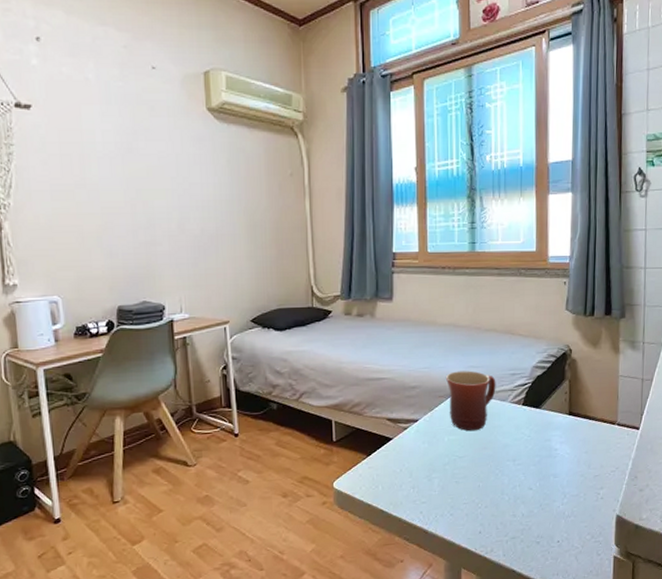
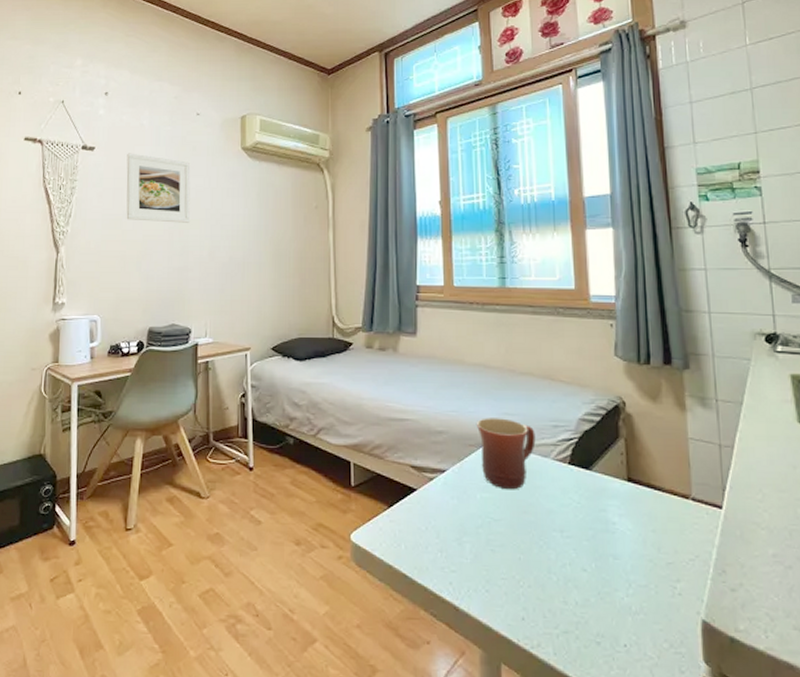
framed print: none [72,112,154,193] -> present [126,153,191,223]

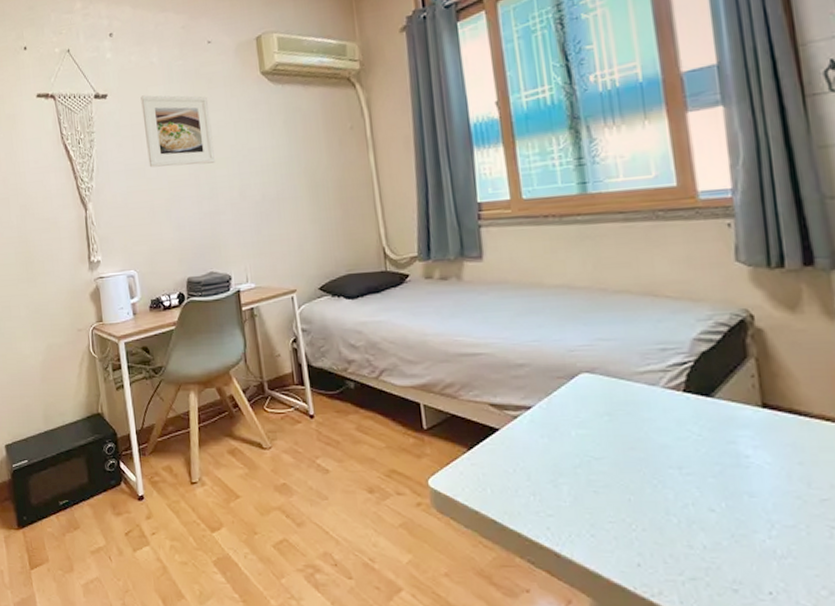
mug: present [476,418,536,490] -> none [563,344,640,425]

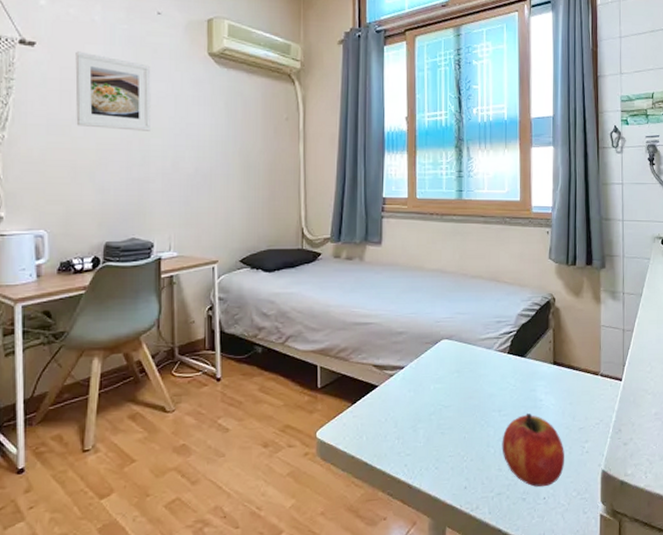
fruit: none [688,474,800,578] -> present [502,413,564,487]

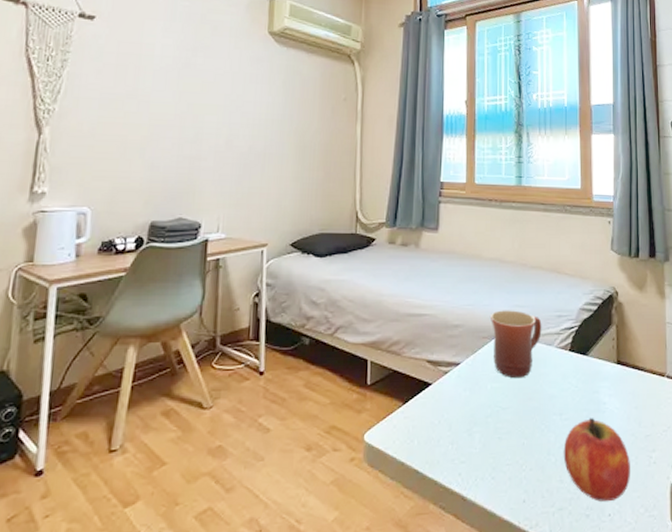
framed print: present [75,51,151,131] -> none [130,26,209,108]
mug: none [432,317,482,380] -> present [489,310,542,379]

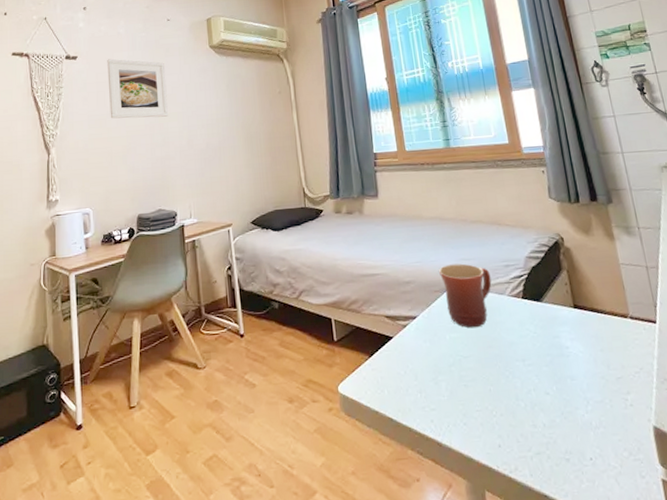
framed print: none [130,26,209,108] -> present [107,58,168,119]
fruit: present [563,418,630,502] -> none [531,362,608,446]

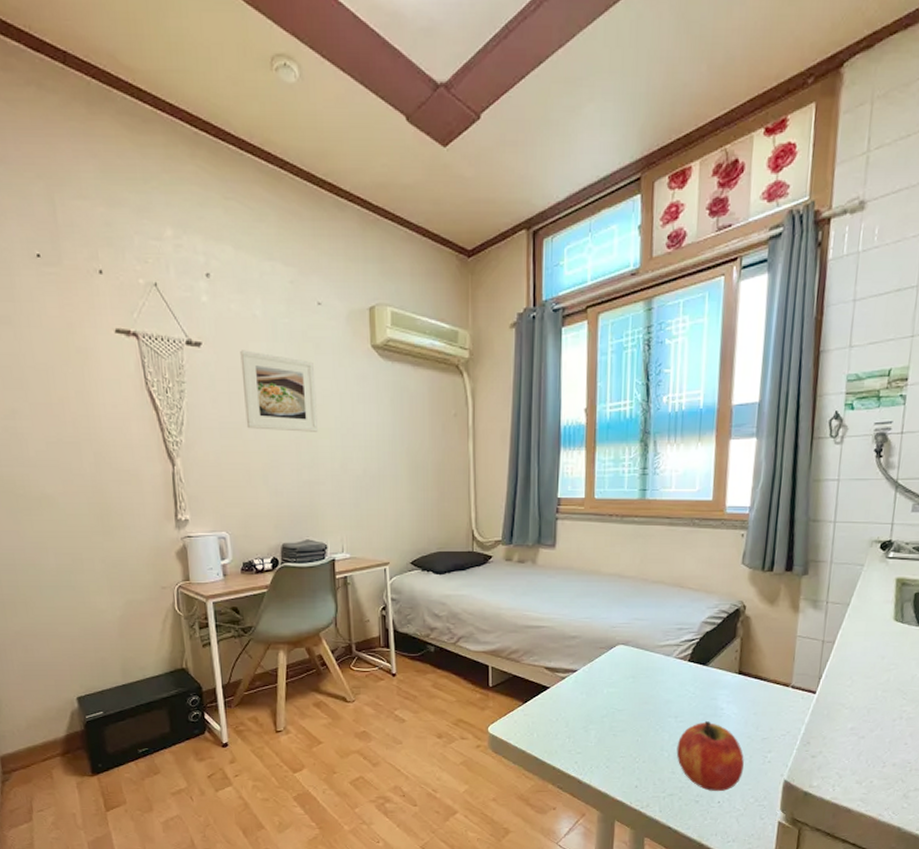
mug: present [438,263,492,328] -> none [607,623,661,685]
fruit: none [531,362,608,446] -> present [676,721,744,792]

